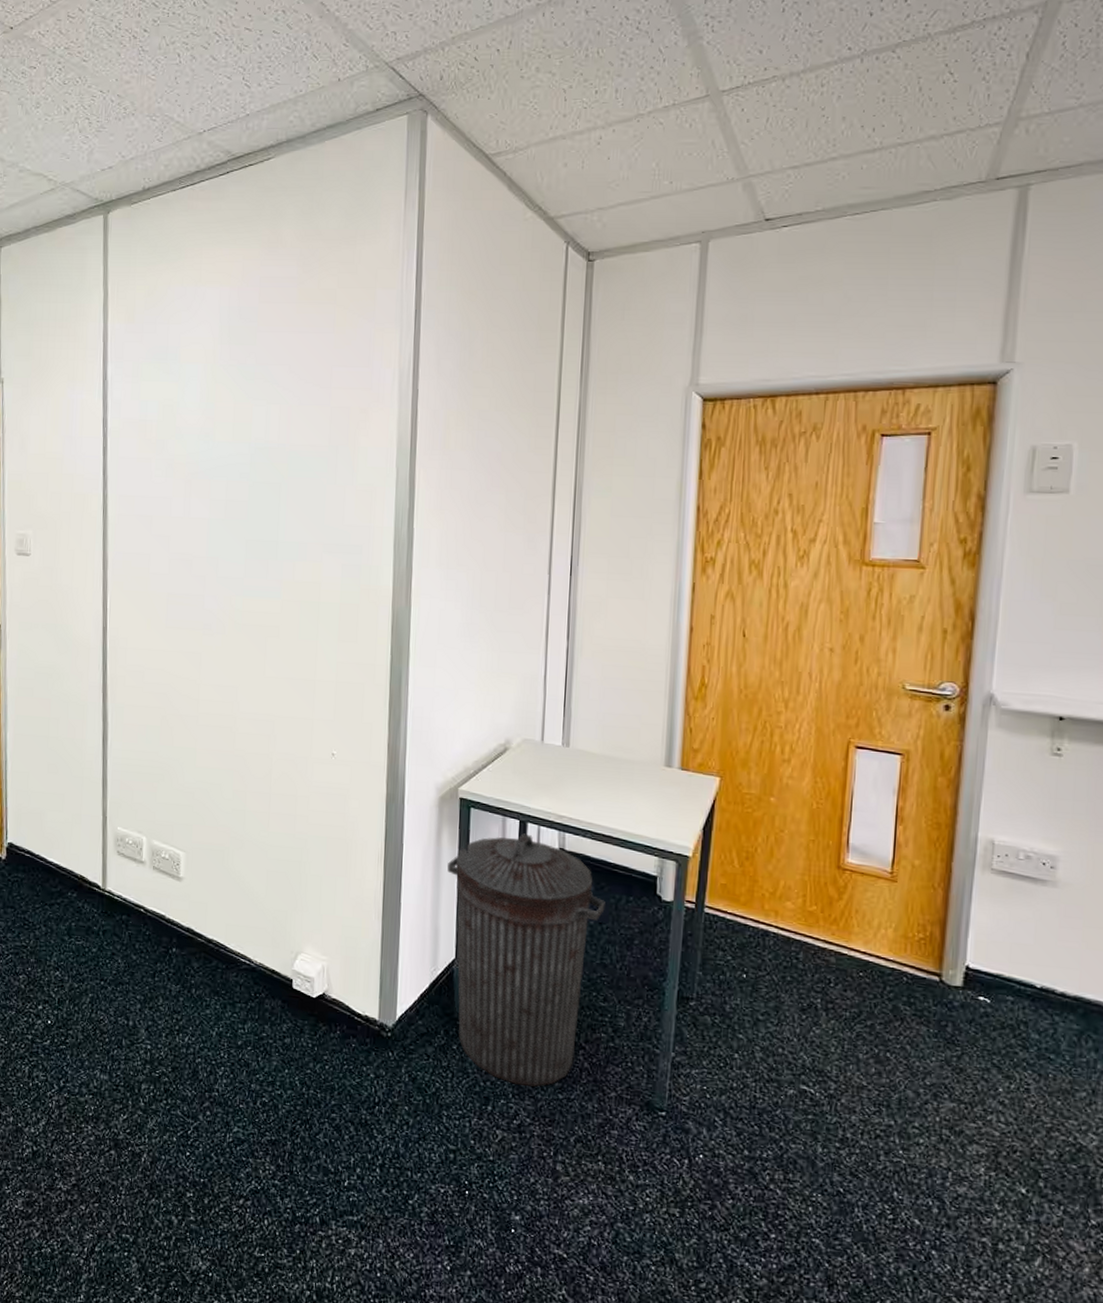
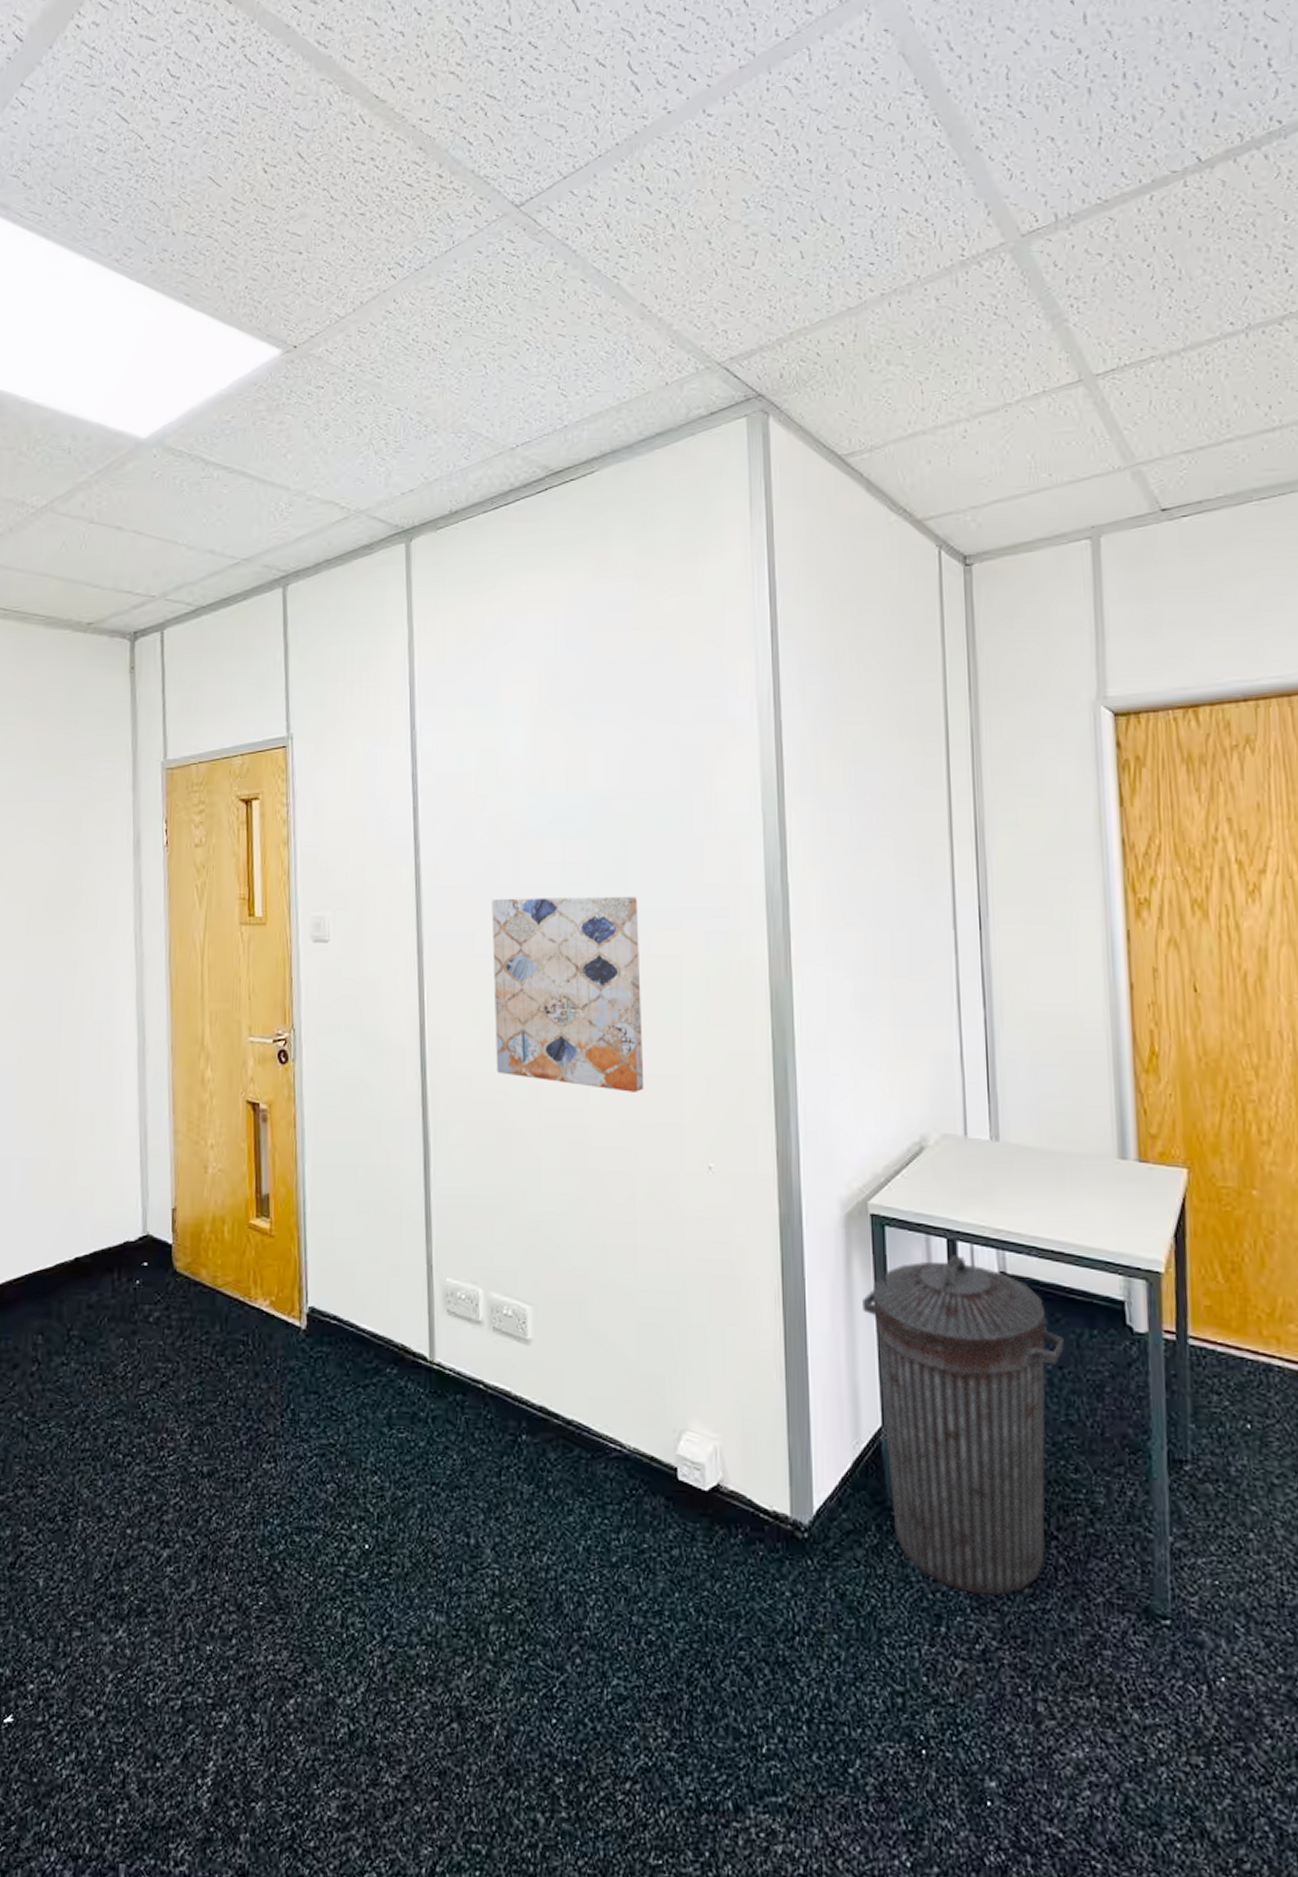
wall art: none [164,527,287,691] -> present [492,896,644,1092]

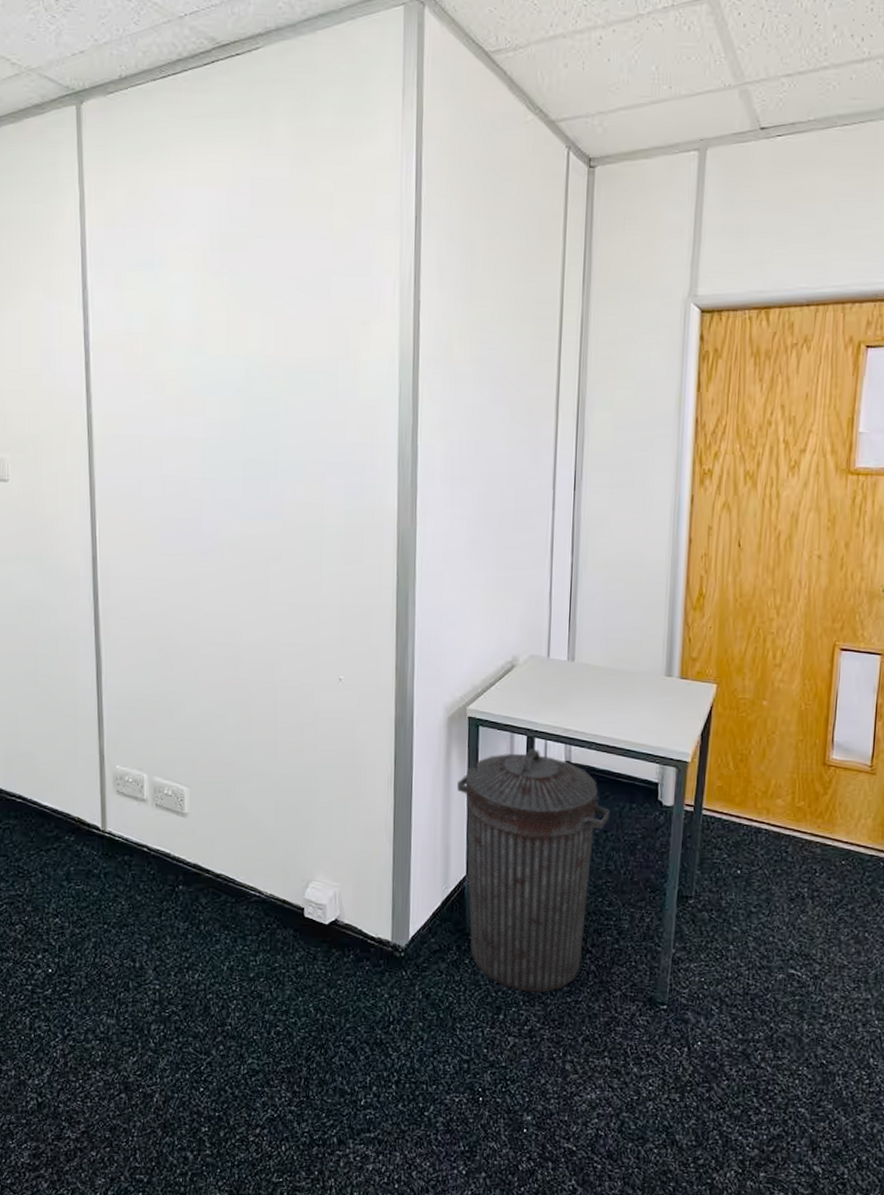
wall art: present [492,896,644,1092] -> none [157,448,288,617]

